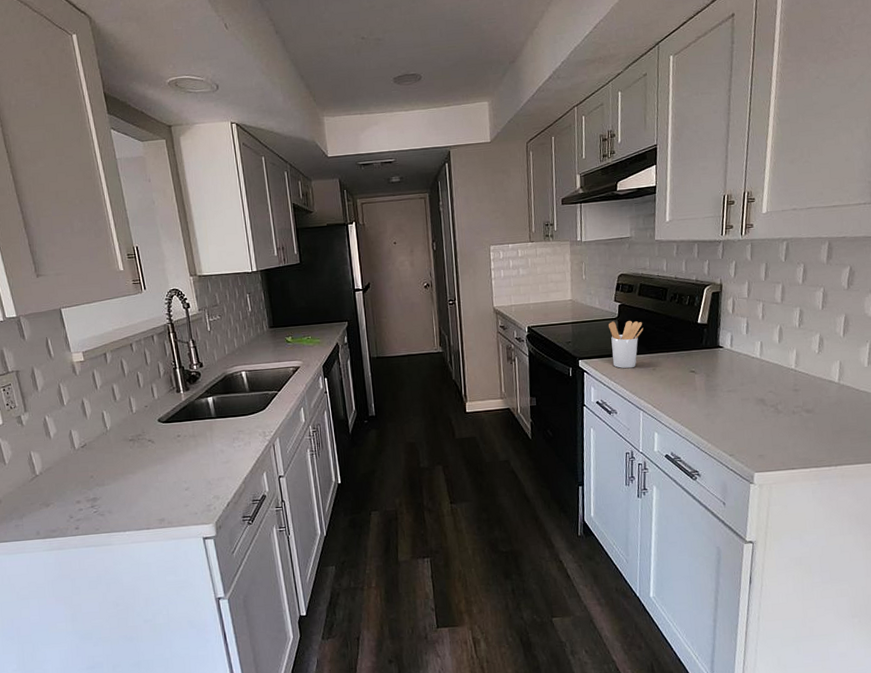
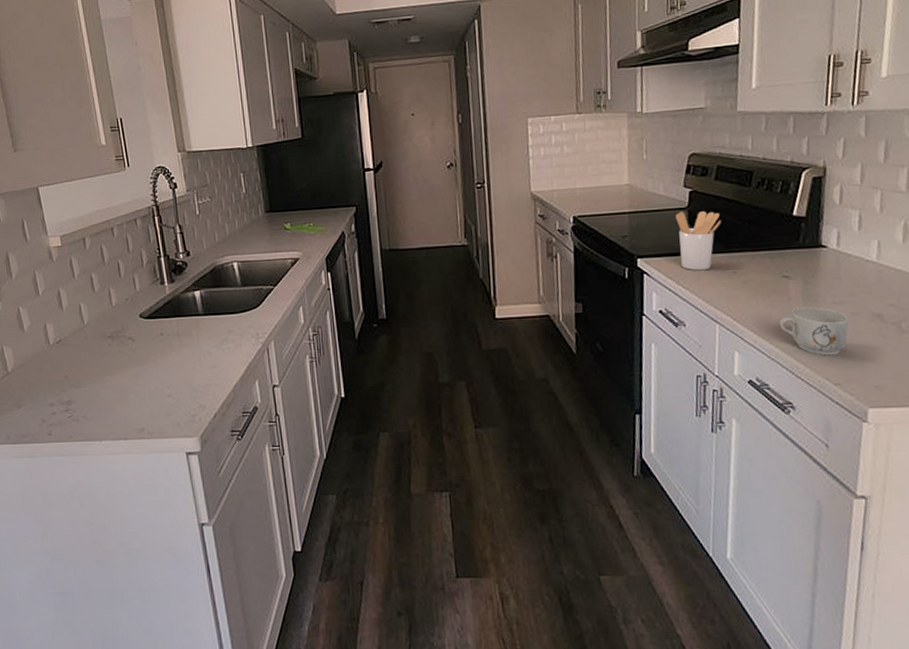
mug: none [688,394,740,433] -> present [779,306,849,356]

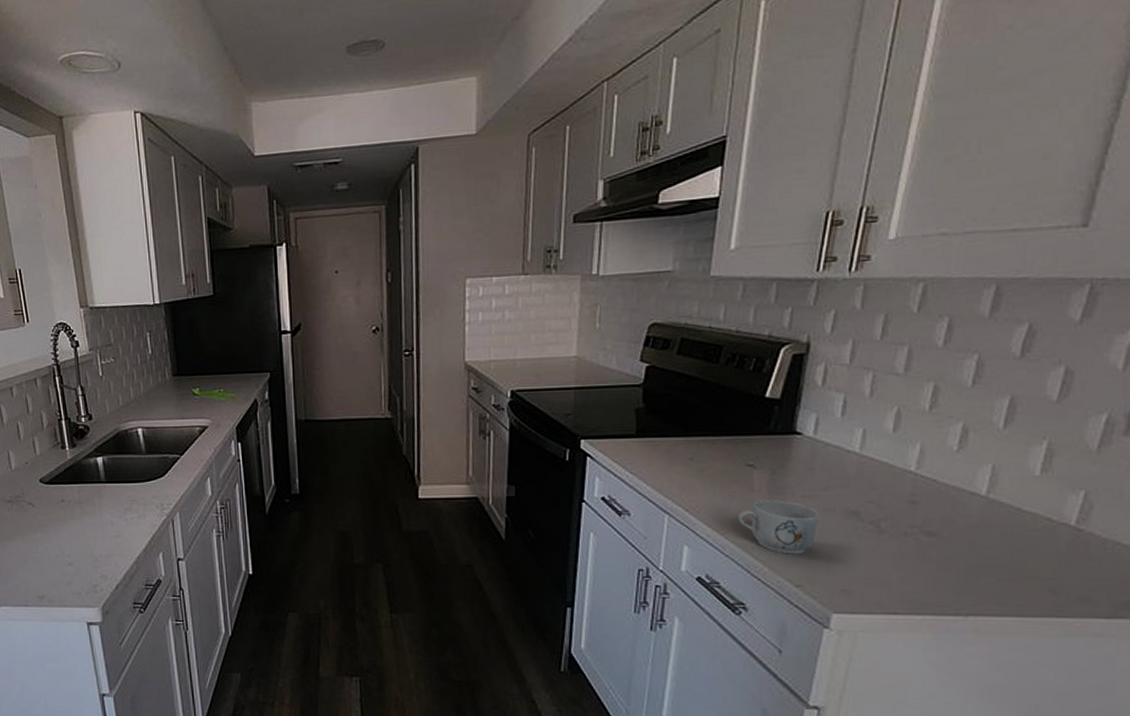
utensil holder: present [676,211,722,271] -> none [629,389,681,456]

